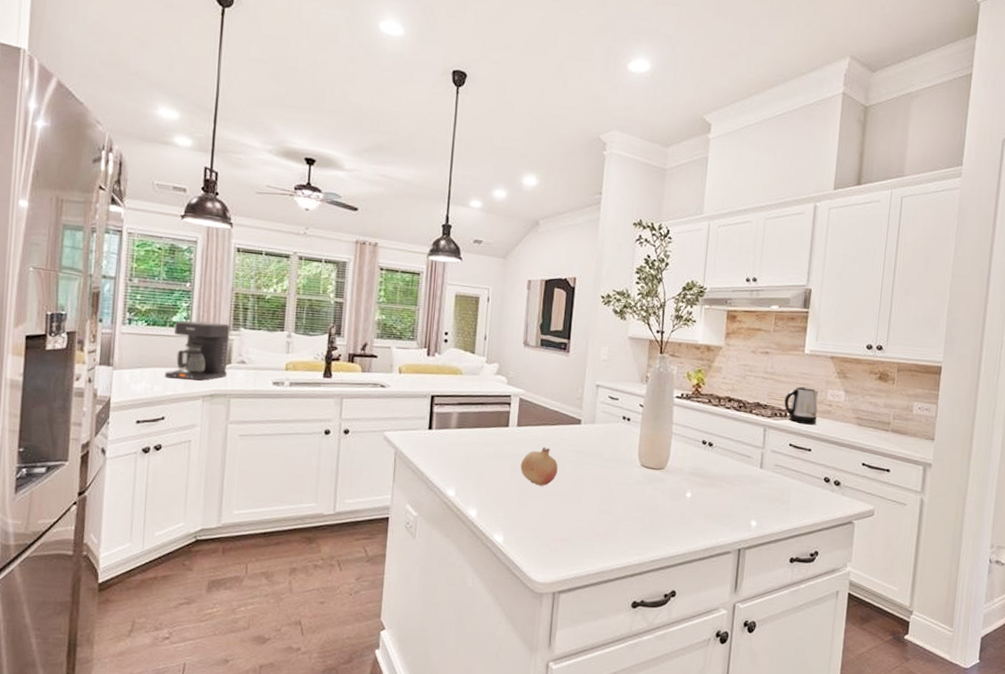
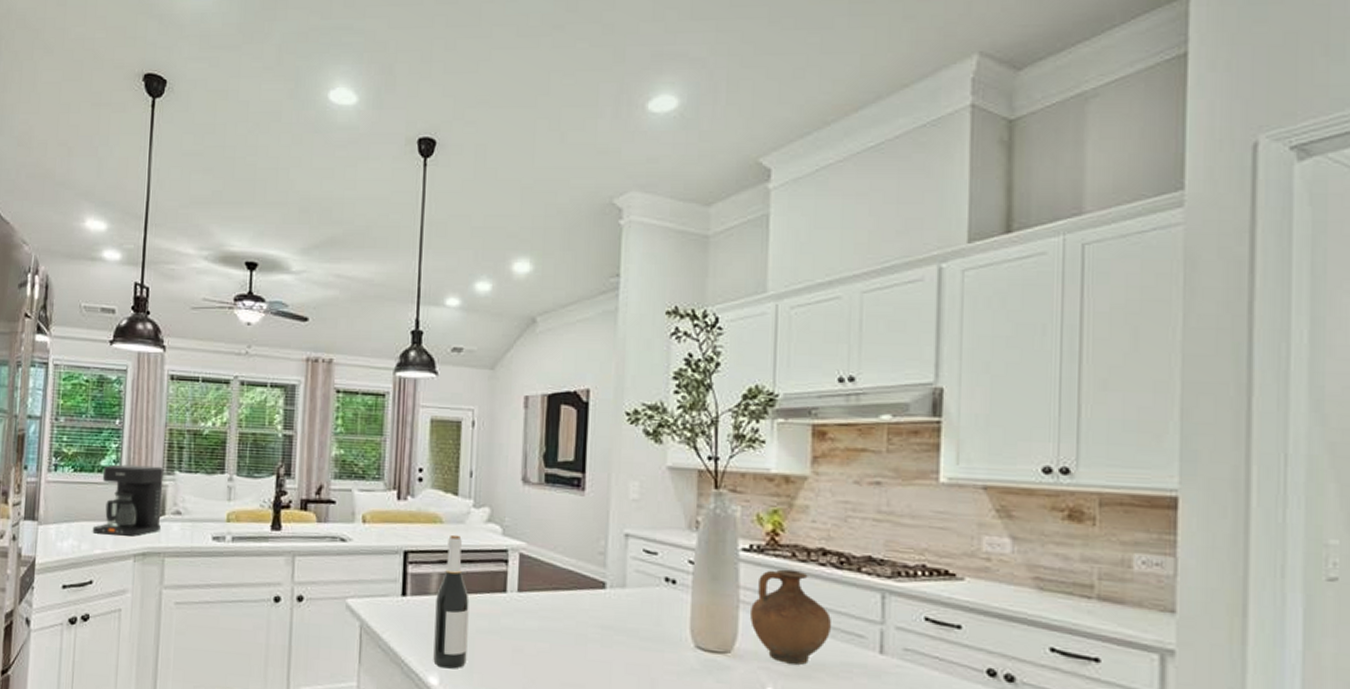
wine bottle: none [451,383,481,484] -> present [433,534,470,669]
fruit: present [520,446,558,486] -> none [524,619,576,674]
ceramic jug: none [679,411,731,477] -> present [750,569,831,665]
kettle: present [784,386,819,425] -> none [911,531,968,589]

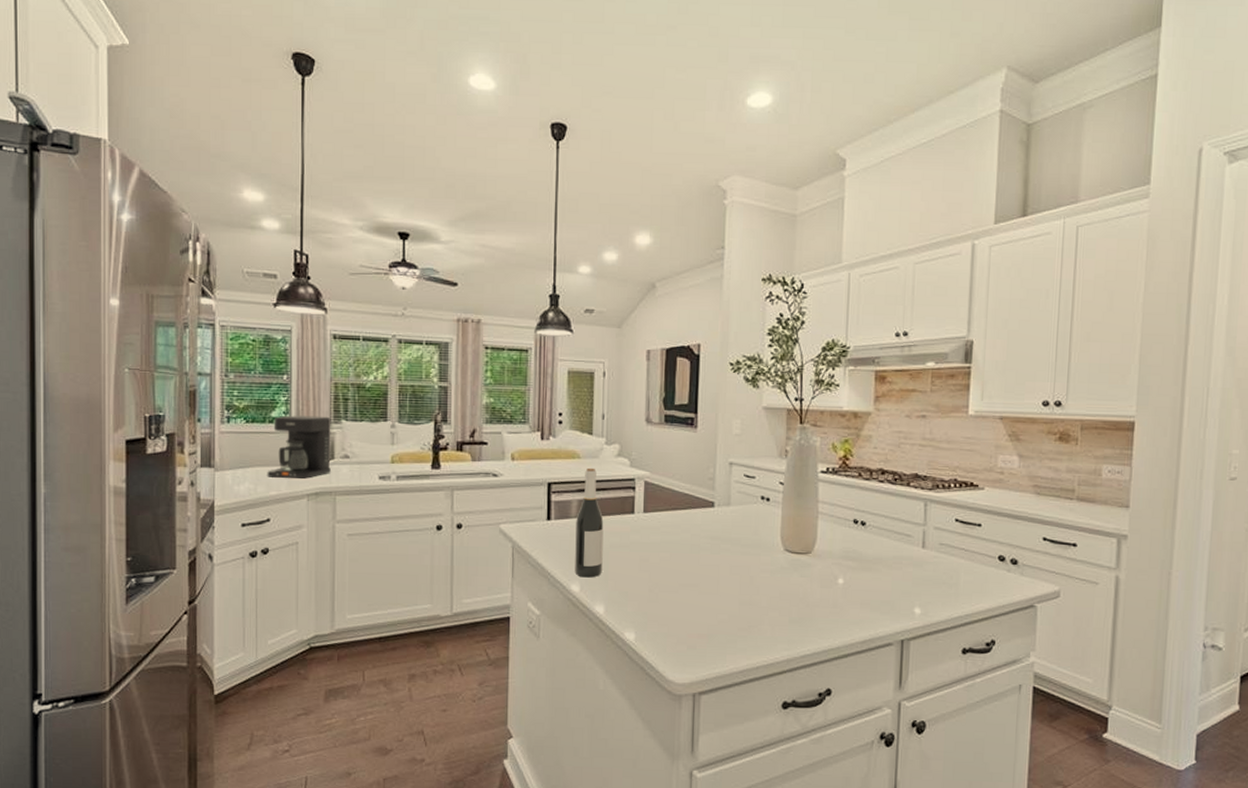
ceramic jug: present [750,569,831,665] -> none [827,486,887,560]

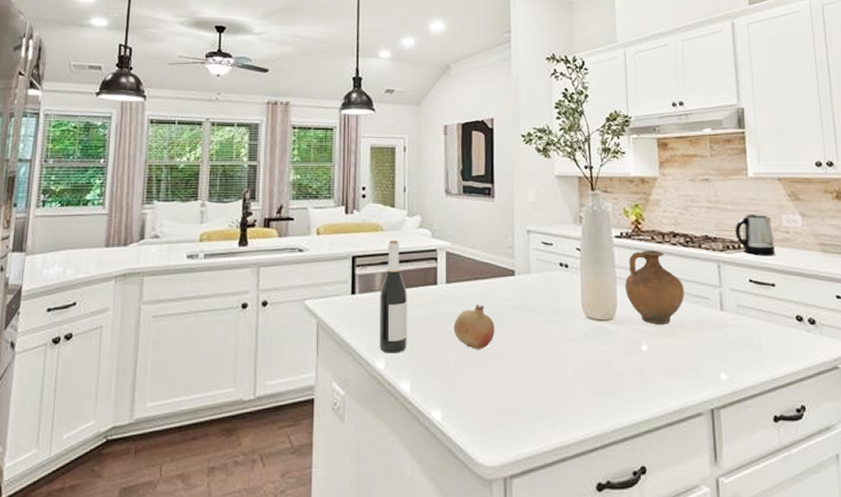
coffee maker: present [267,415,331,479] -> none [77,197,144,260]
fruit: none [649,533,691,577] -> present [453,304,495,349]
ceramic jug: none [827,486,887,560] -> present [625,250,684,324]
kettle: none [947,453,988,497] -> present [735,214,776,256]

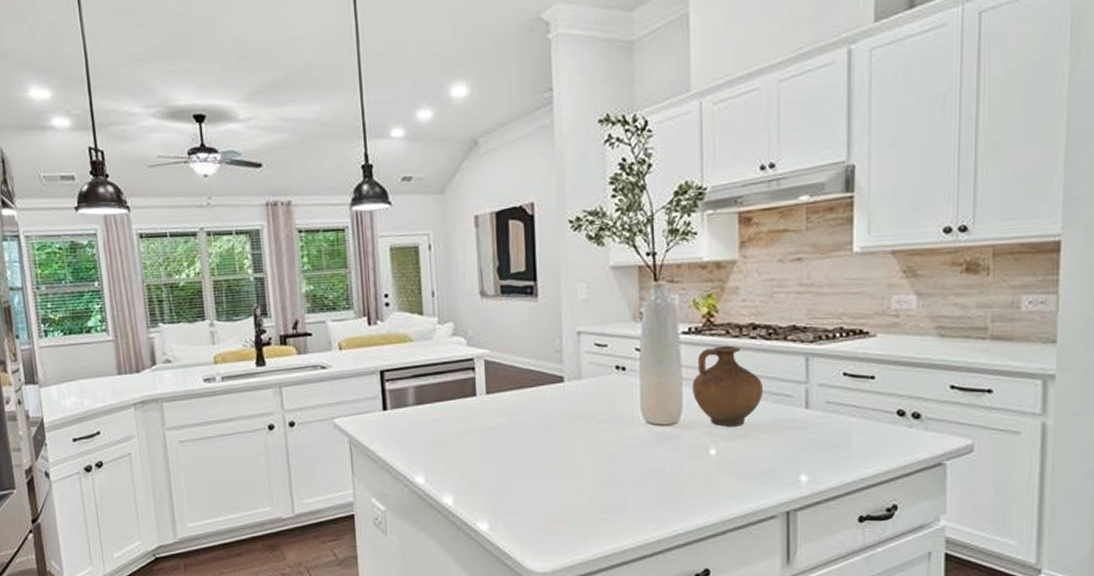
wine bottle: present [379,240,407,353] -> none [413,350,447,468]
fruit: present [453,304,495,349] -> none [497,414,543,461]
kettle: present [735,214,776,256] -> none [831,296,880,346]

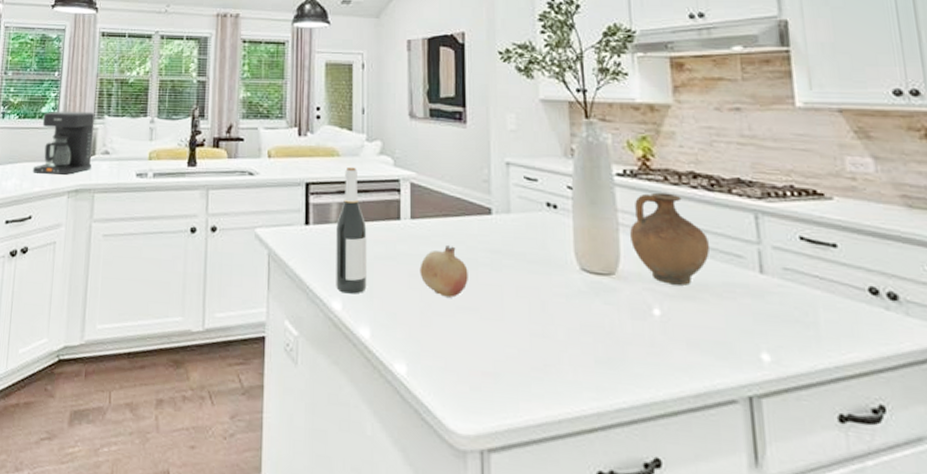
coffee maker: none [90,321,154,389] -> present [32,111,95,175]
wine bottle: none [413,350,447,468] -> present [335,166,367,294]
fruit: none [497,414,543,461] -> present [420,244,468,298]

